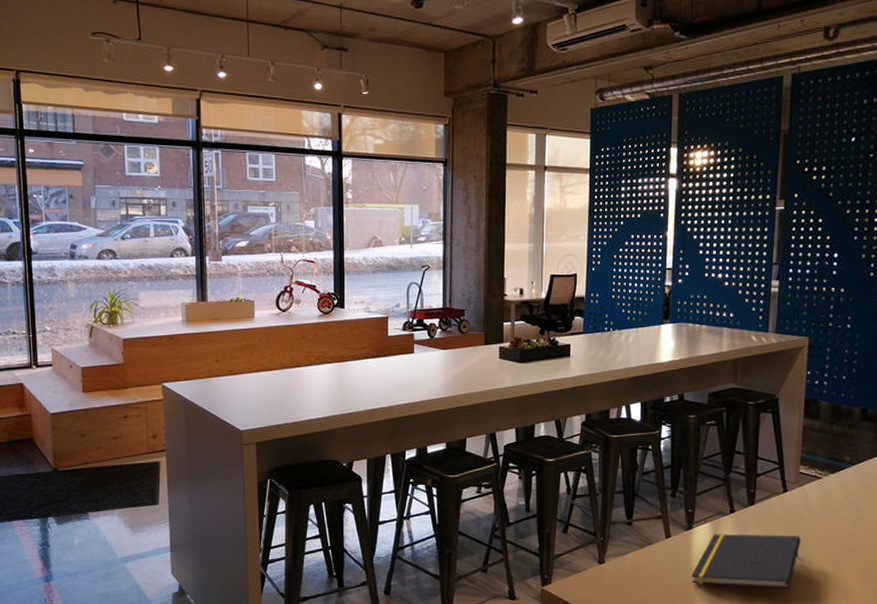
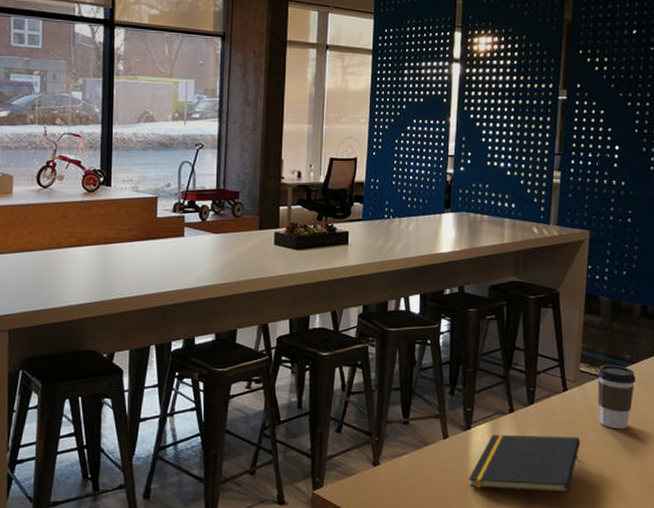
coffee cup: none [817,466,856,529] -> present [597,364,636,430]

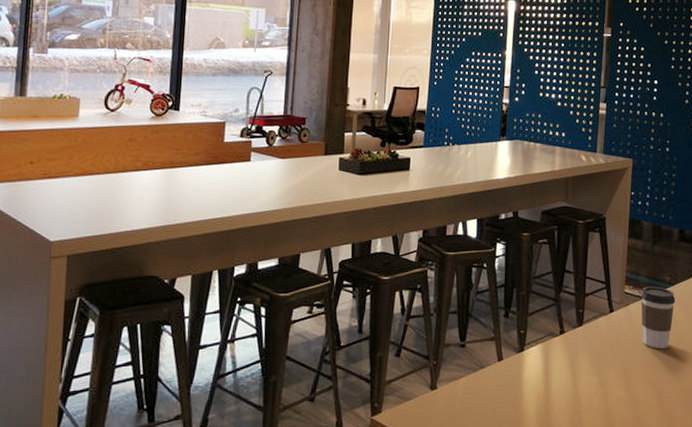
notepad: present [469,434,581,493] -> none [522,356,626,413]

